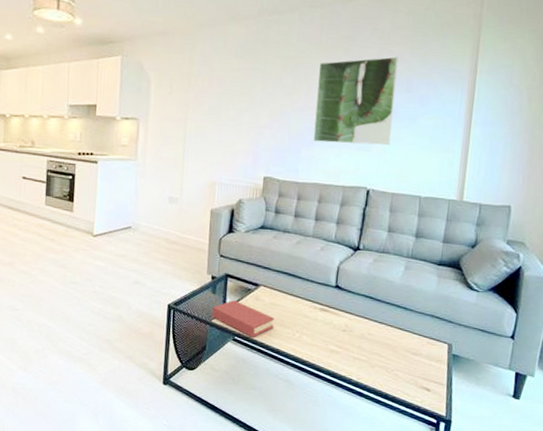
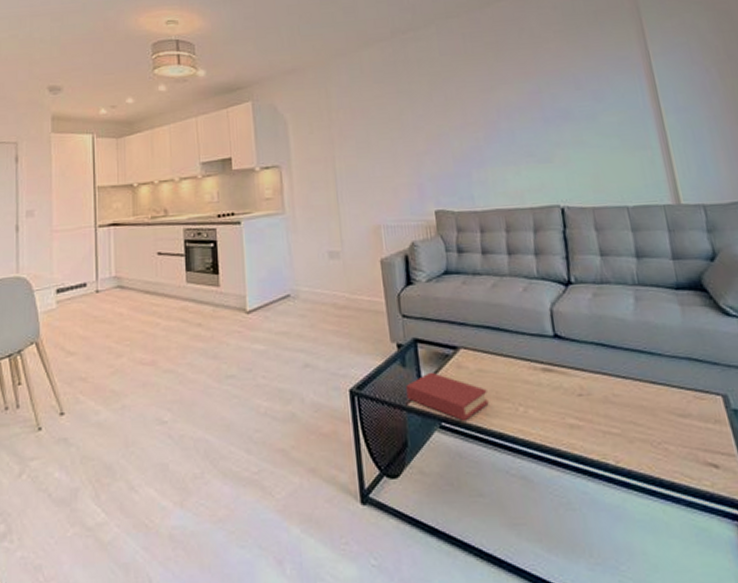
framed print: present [313,56,399,146] -> none [469,54,573,161]

